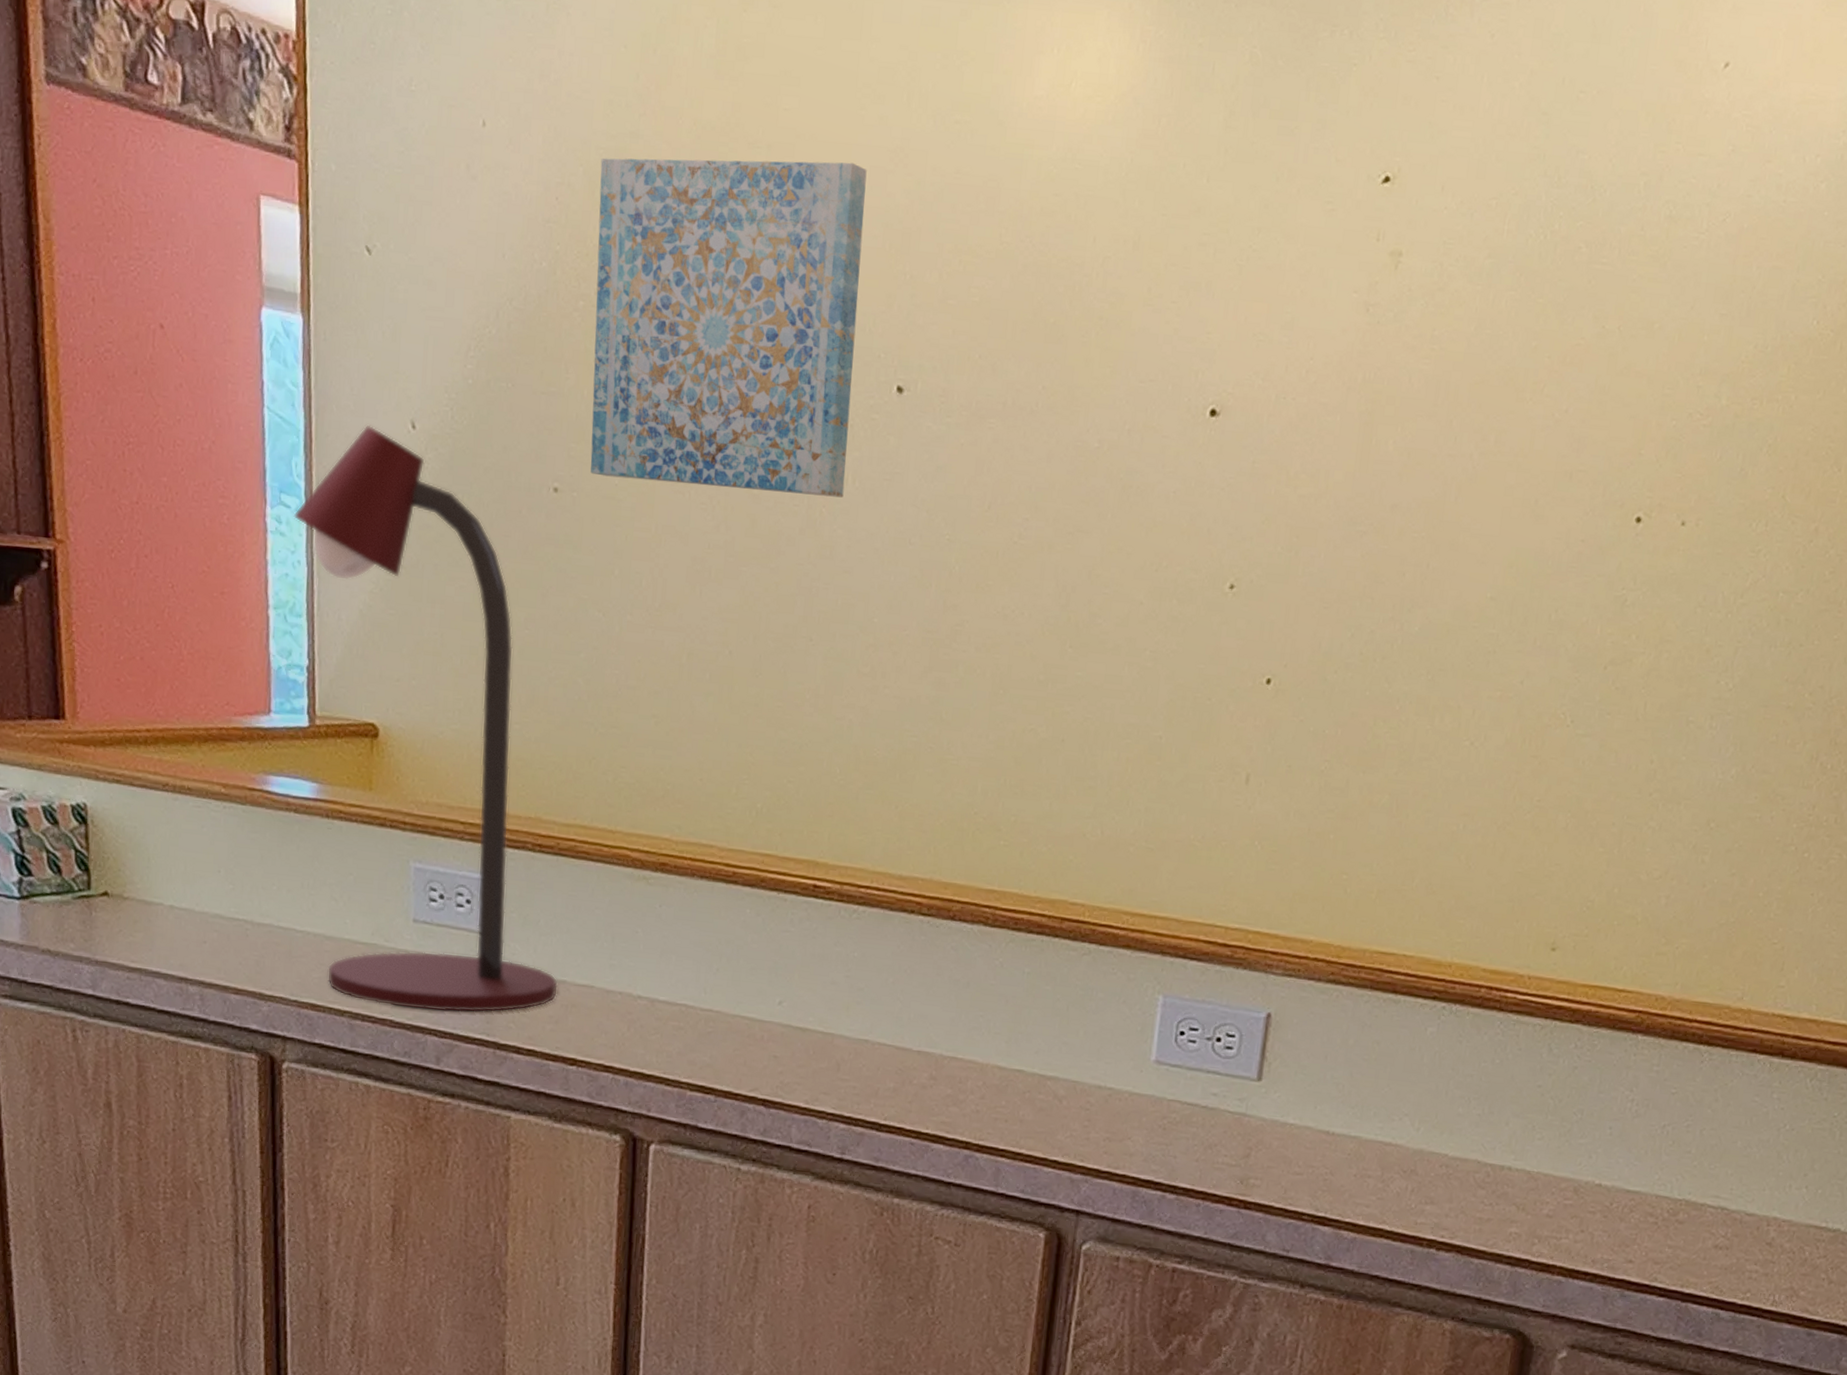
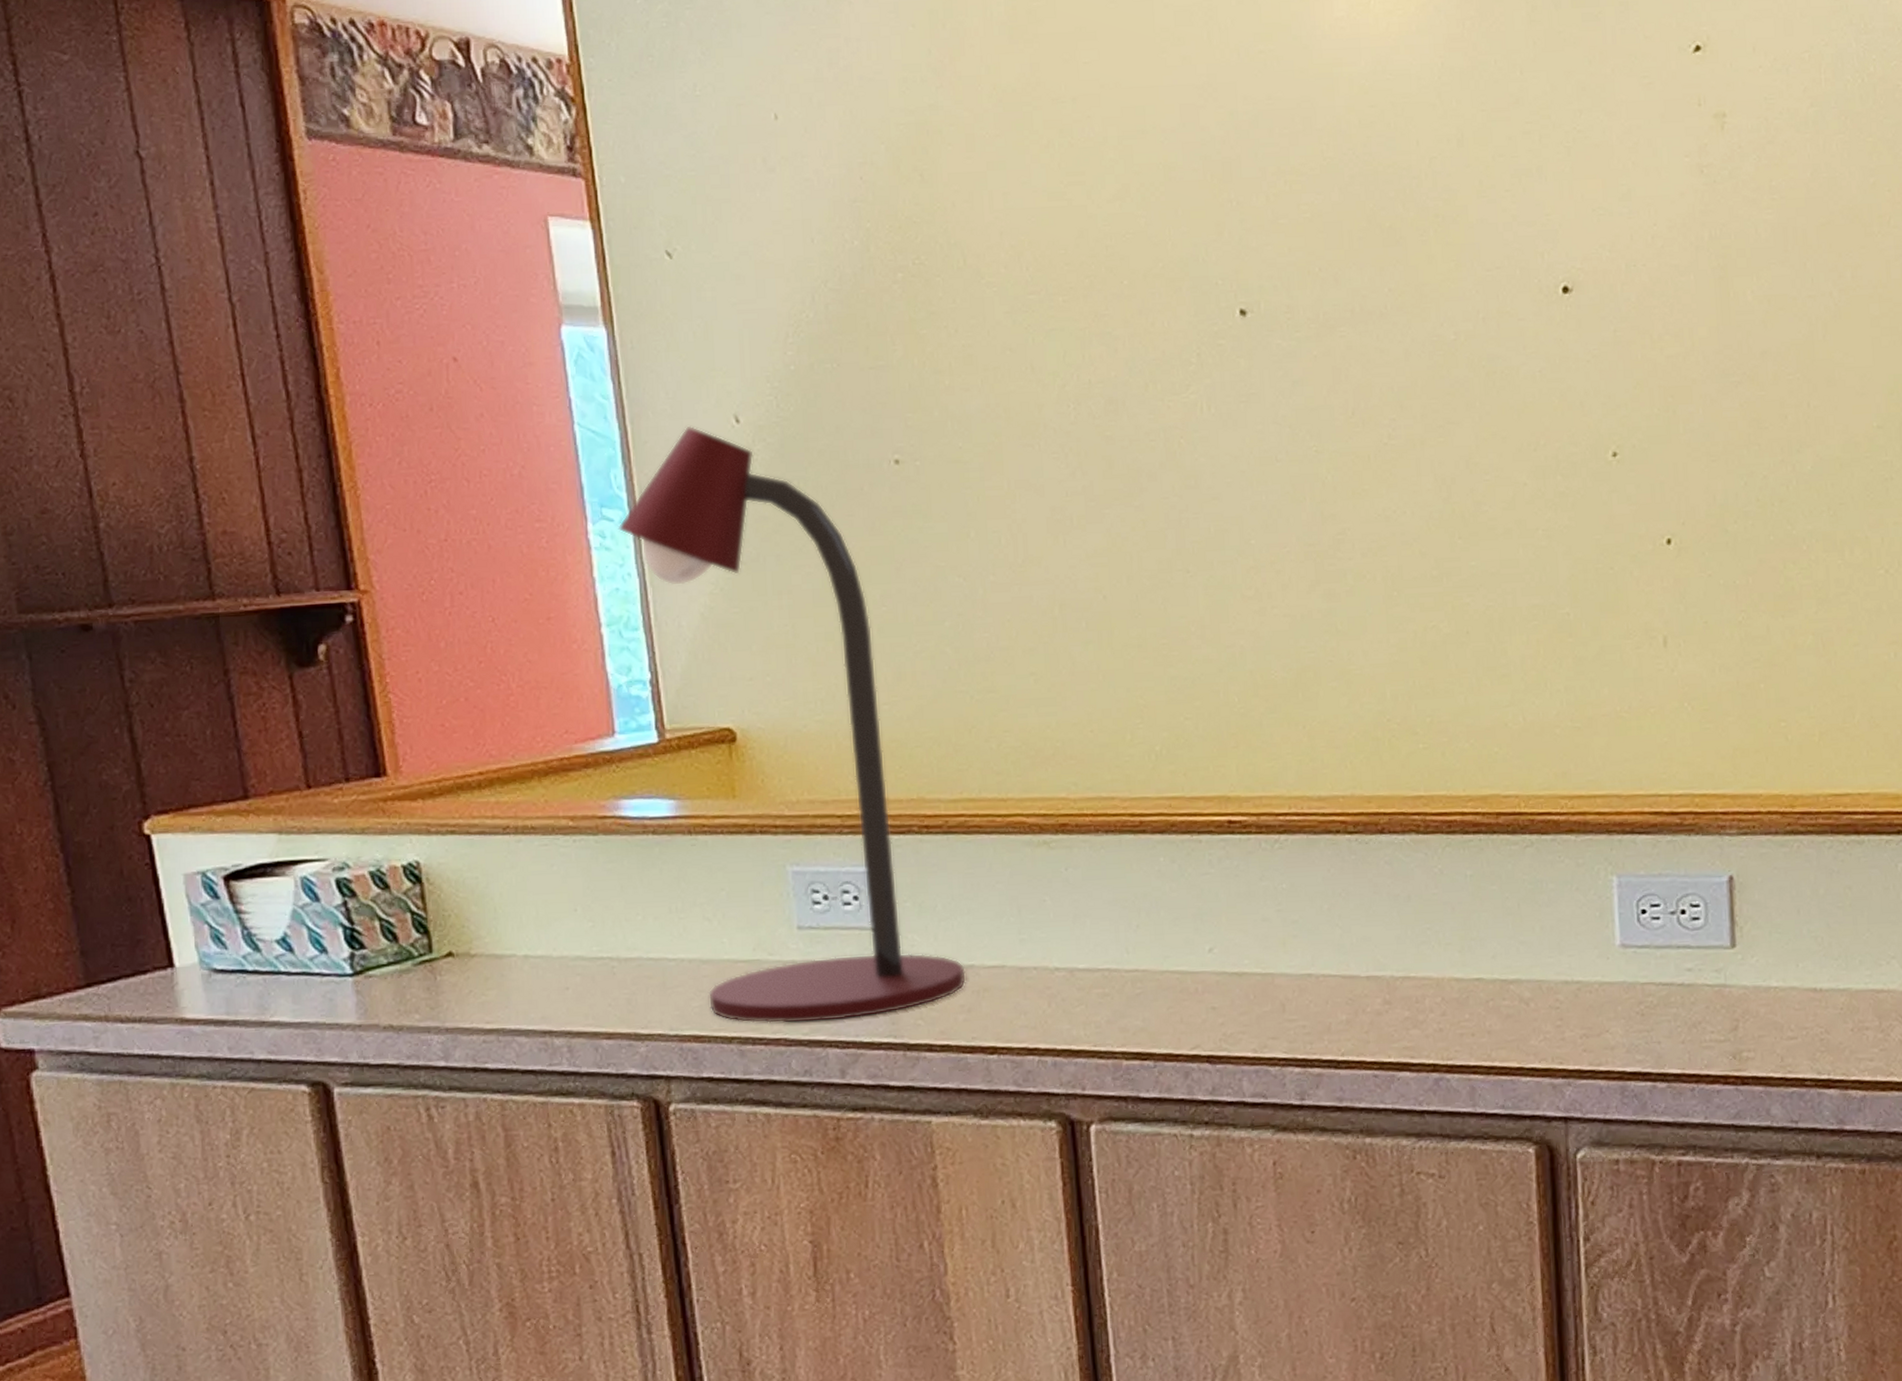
wall art: present [590,158,867,498] -> none [902,103,1201,441]

